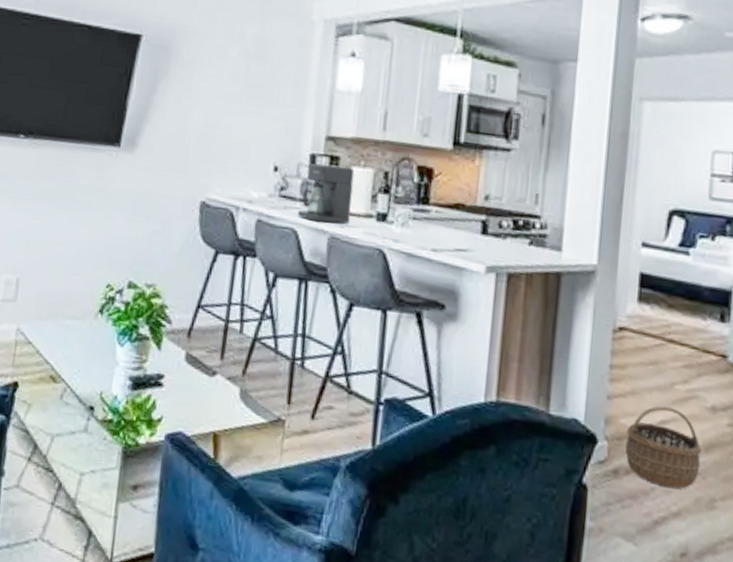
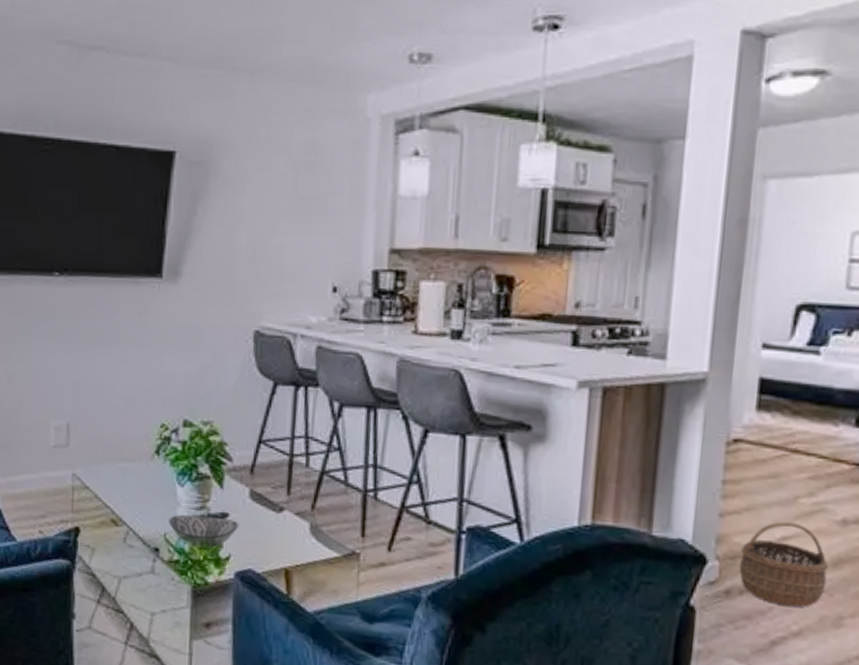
decorative bowl: none [106,374,173,410] -> present [169,514,239,549]
coffee maker: present [298,163,355,224] -> none [362,280,424,345]

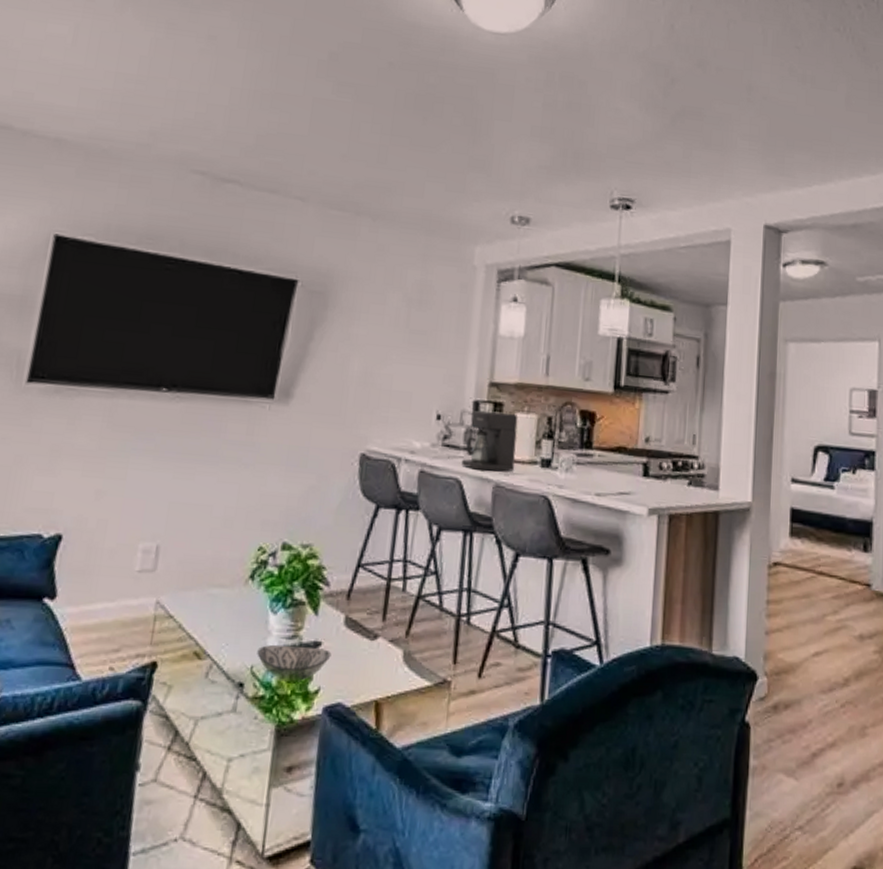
coffee maker: none [362,280,424,345] -> present [462,410,518,471]
wicker basket: present [739,521,829,607] -> none [783,638,852,718]

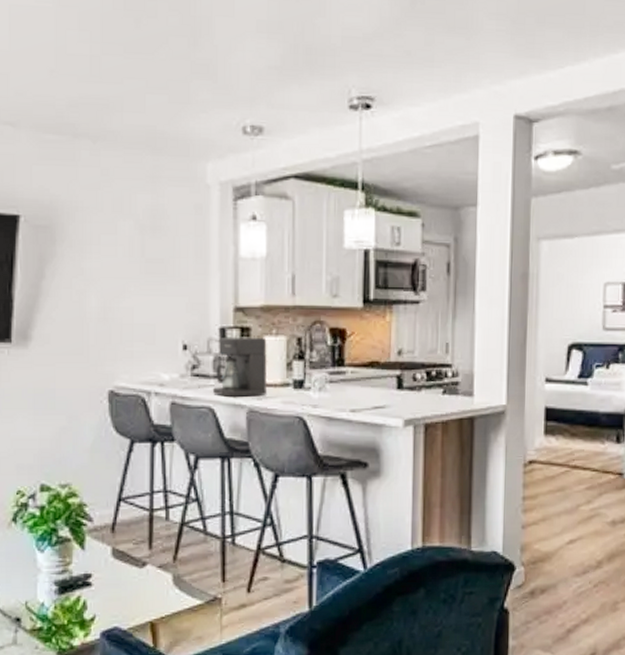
decorative bowl: present [257,644,332,682] -> none [29,579,103,613]

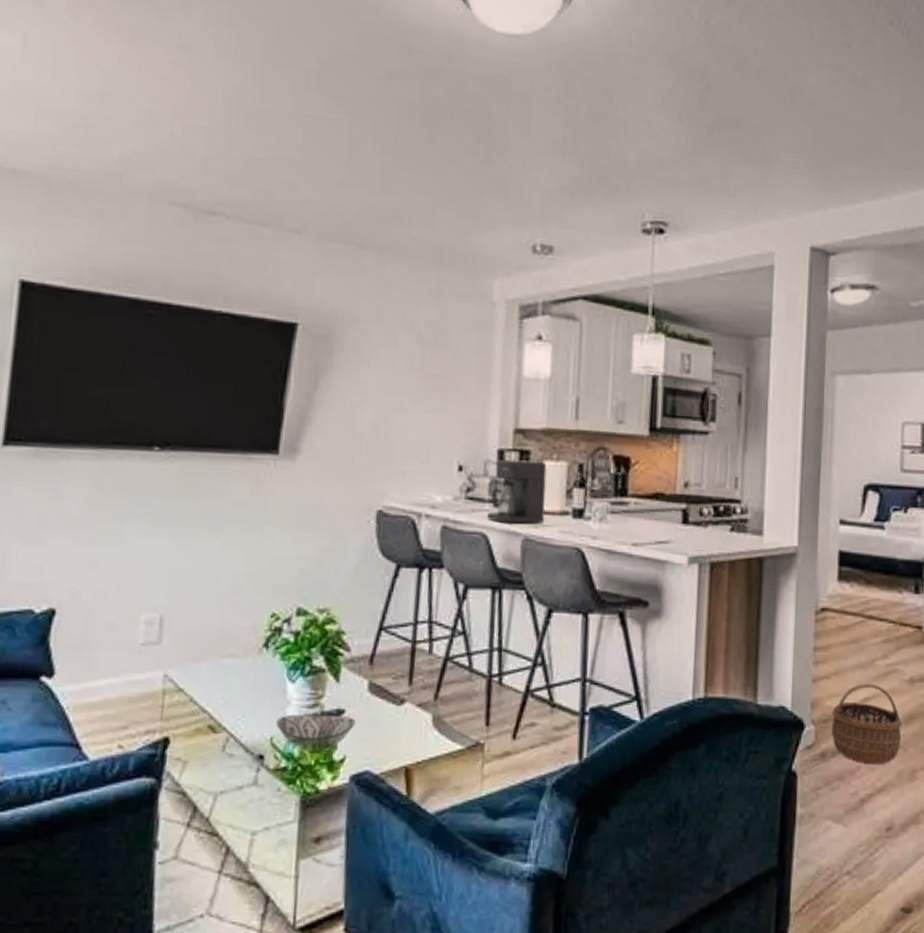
decorative bowl: none [29,579,103,613] -> present [276,714,356,752]
wicker basket: none [539,527,605,598] -> present [831,684,902,764]

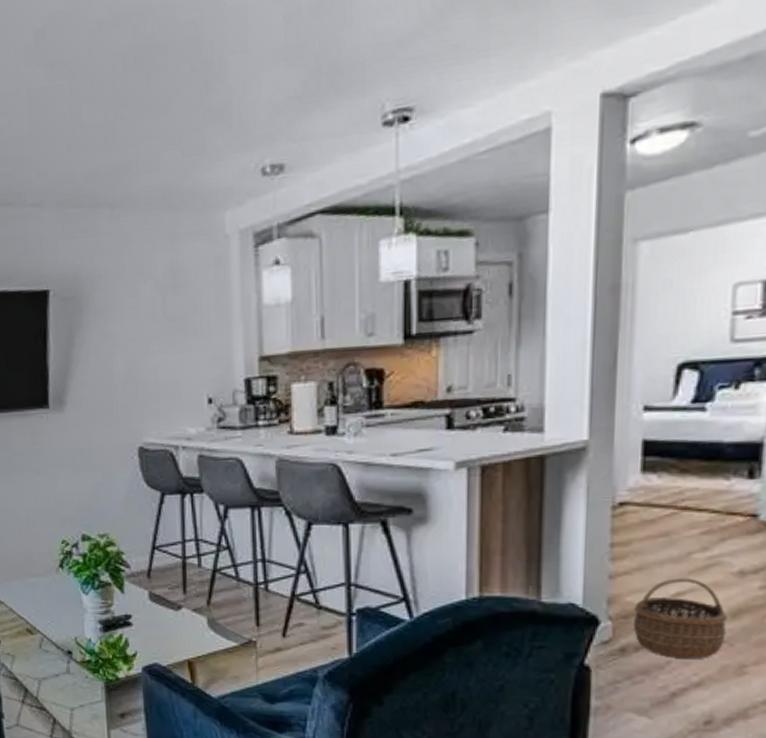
decorative bowl: present [276,714,356,752] -> none [78,619,142,648]
coffee maker: present [487,459,547,524] -> none [240,384,298,447]

